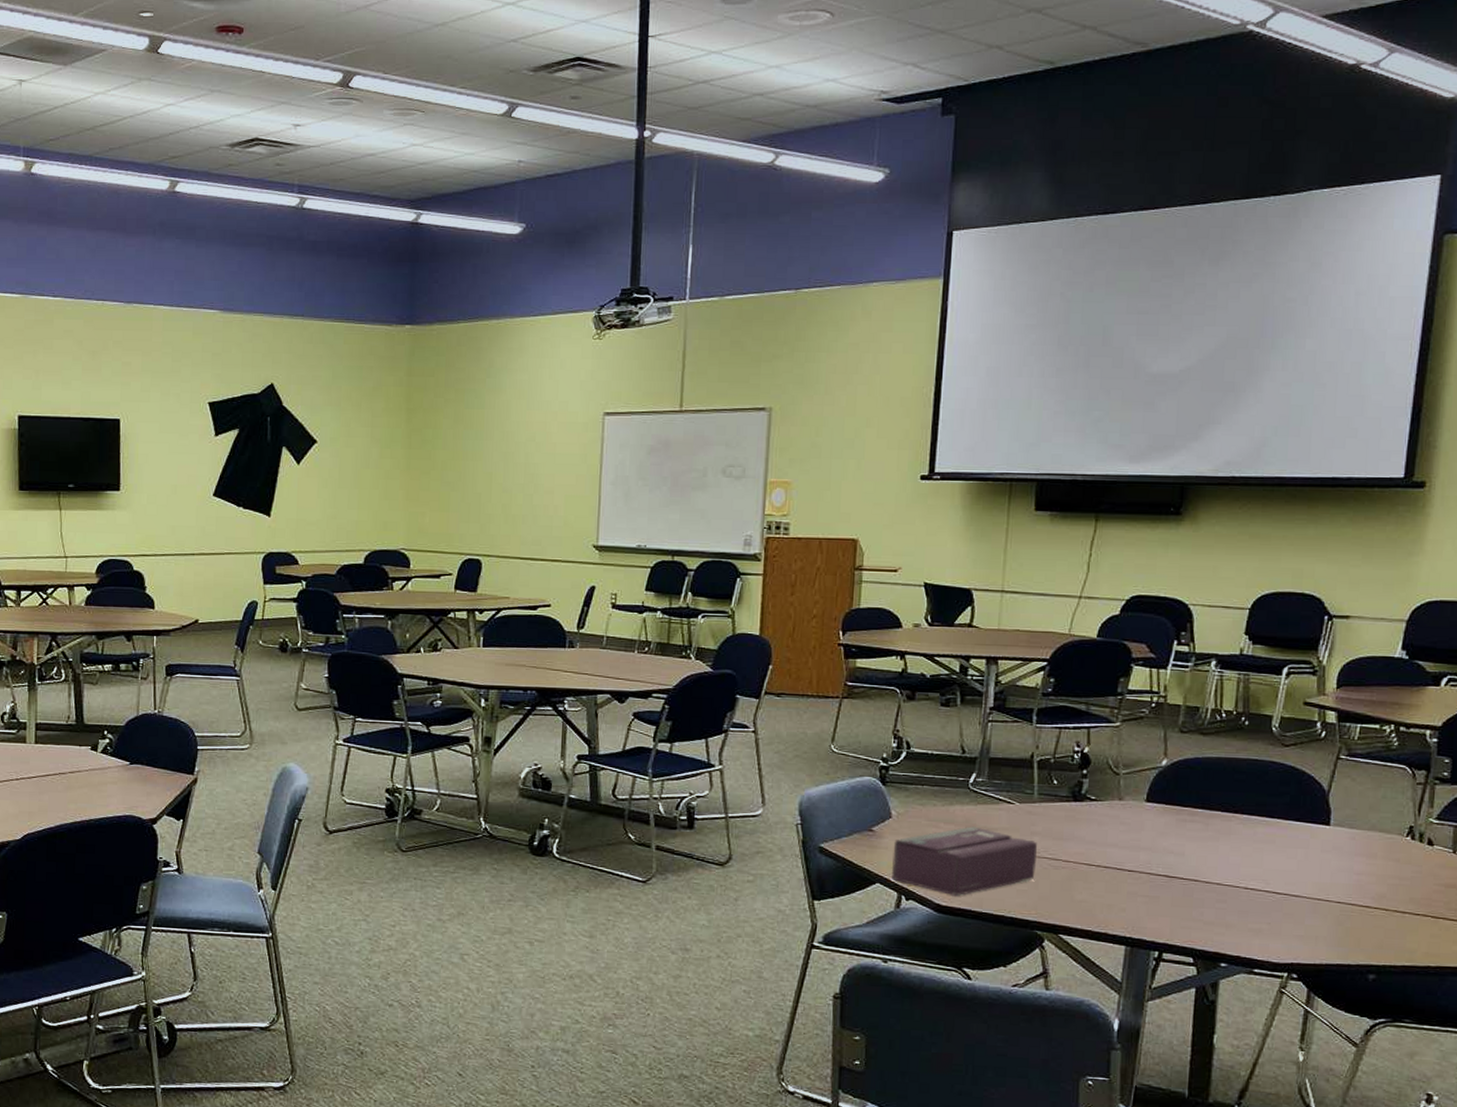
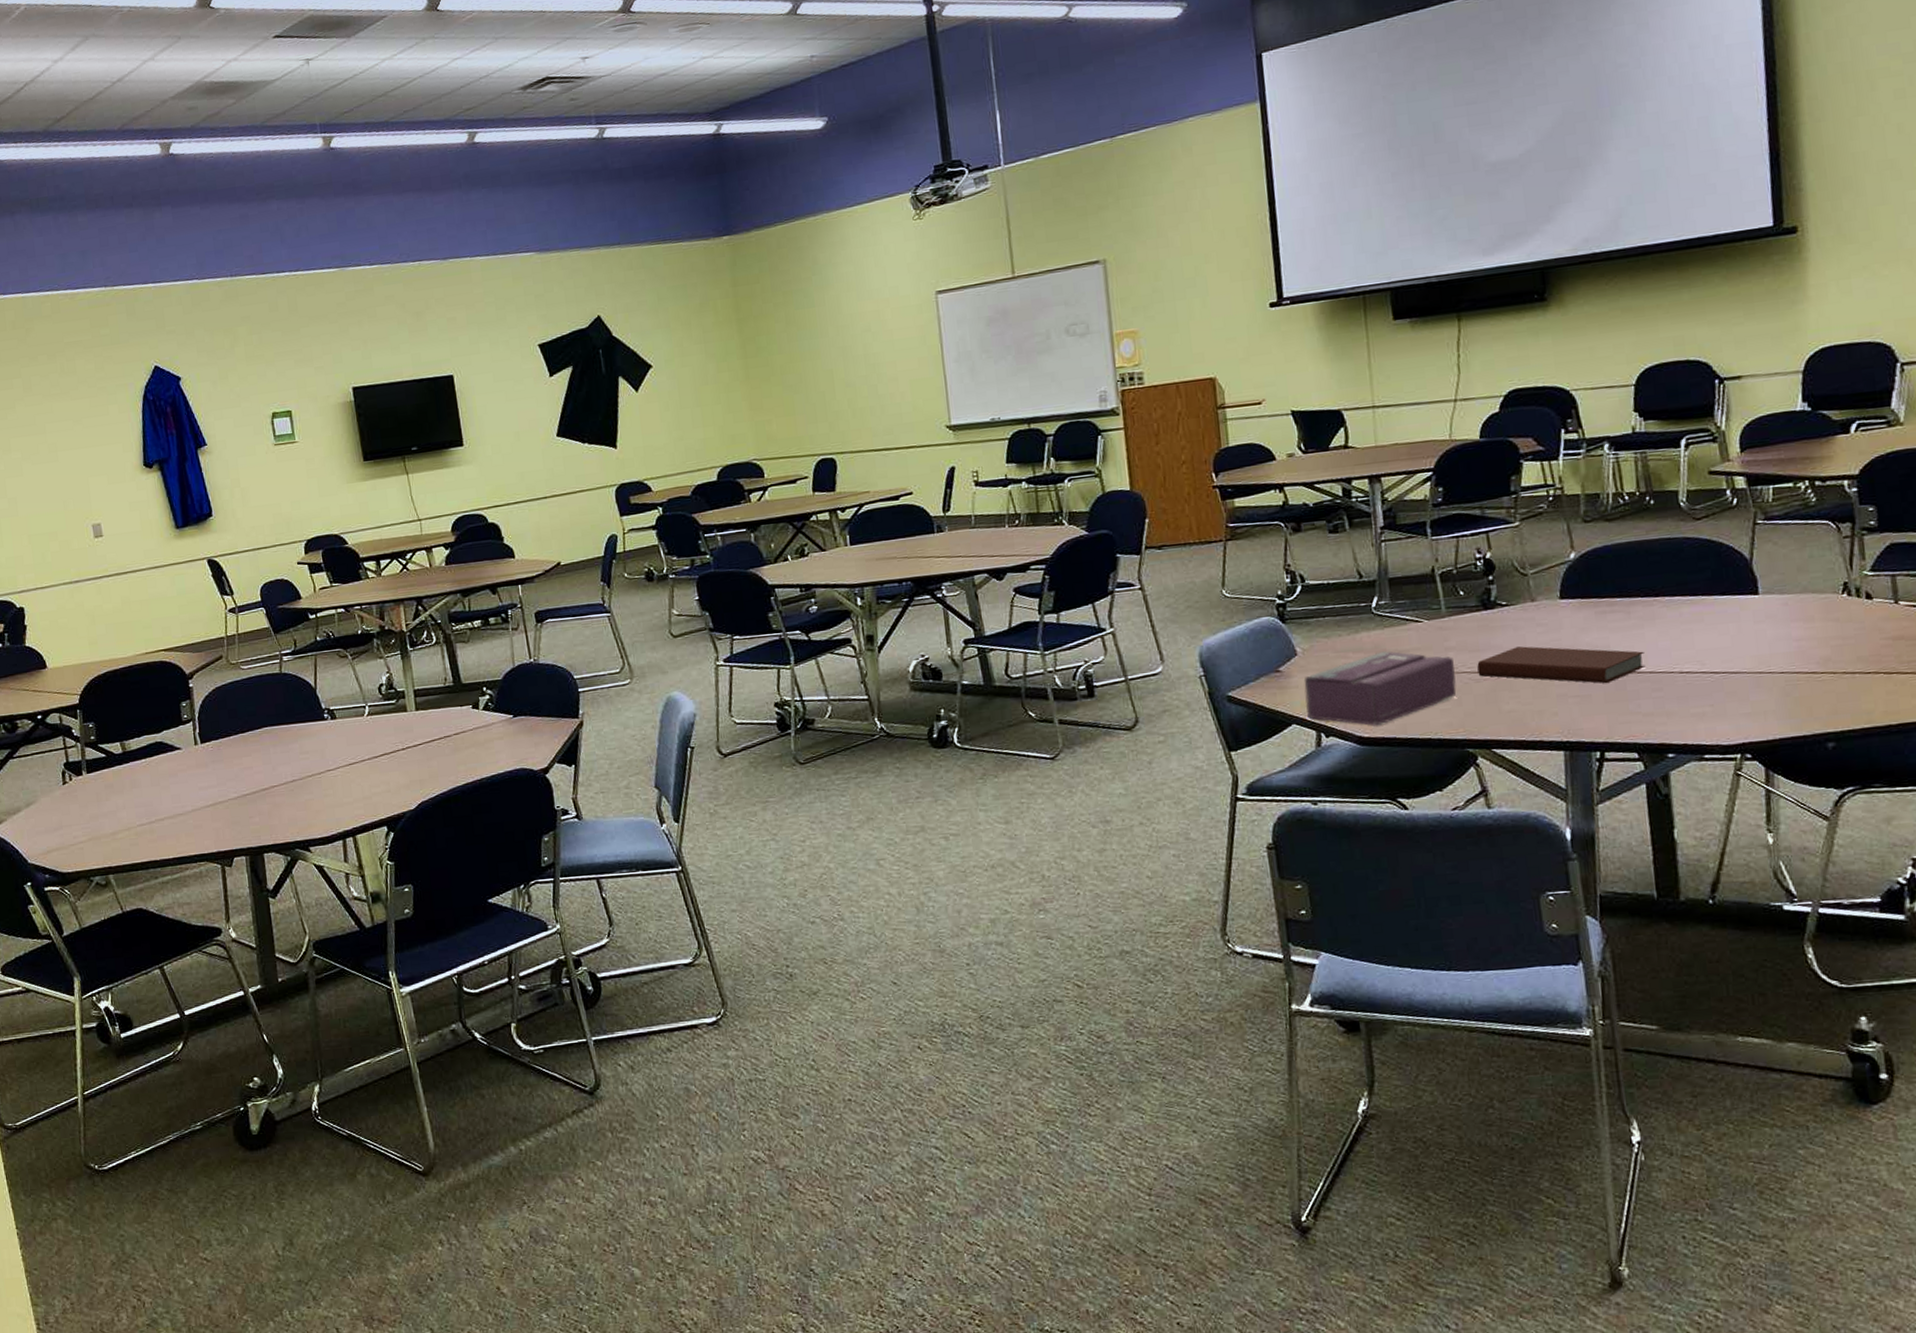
book: none [1058,841,1215,889] -> present [1477,646,1646,684]

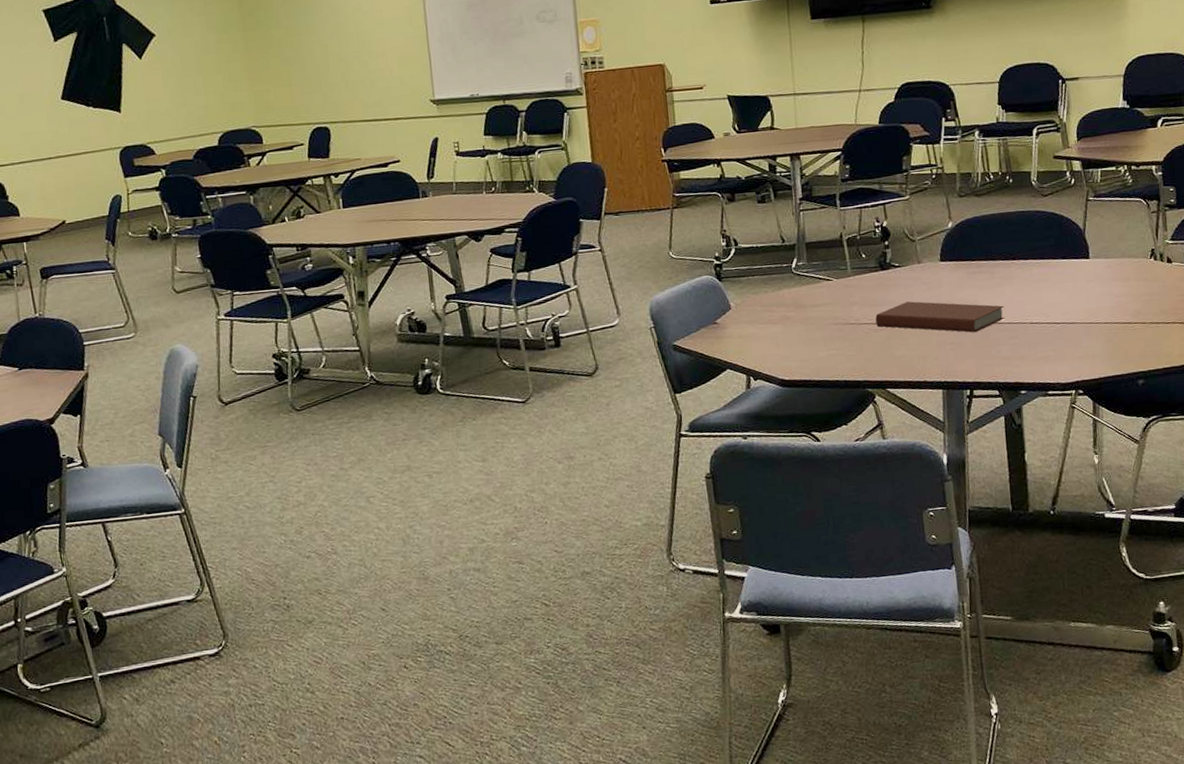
tissue box: present [1303,651,1457,726] -> none [736,305,859,370]

